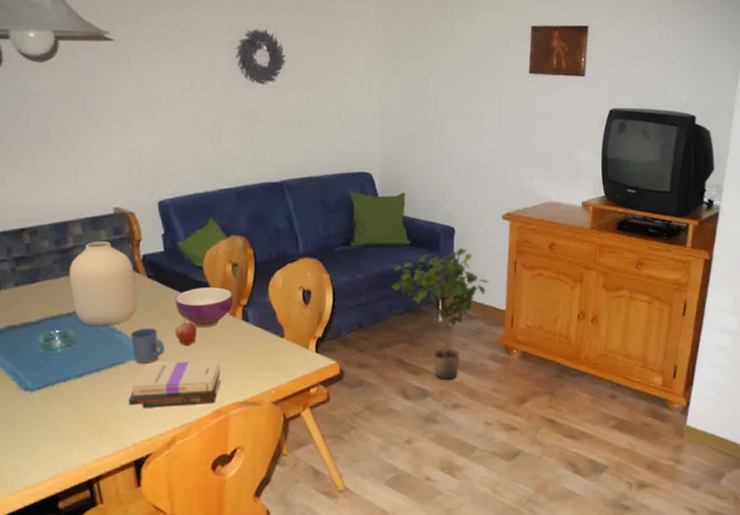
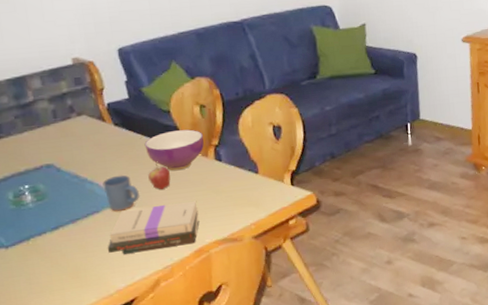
vase: present [69,242,137,327] -> none [32,93,107,179]
potted plant: present [391,248,489,381] -> none [360,73,454,202]

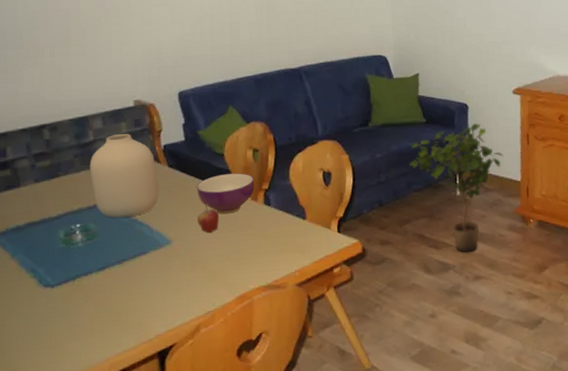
vase: none [32,93,107,179] -> present [89,134,159,219]
mug: present [102,175,141,212] -> none [152,216,188,254]
books: present [107,200,200,254] -> none [151,245,244,298]
potted plant: none [360,73,454,202] -> present [410,123,504,253]

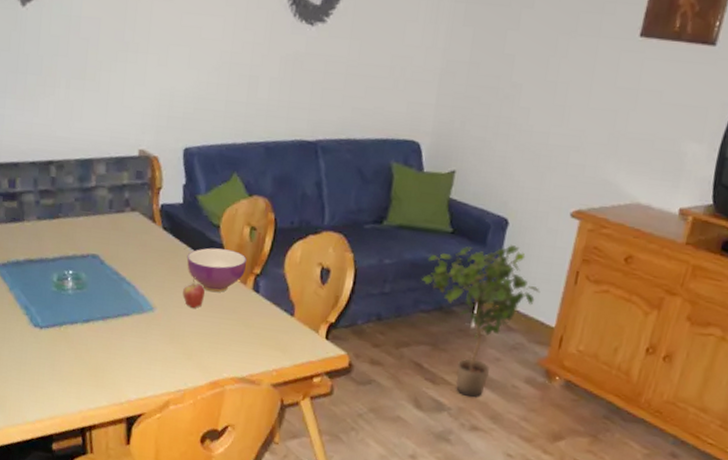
vase: present [89,134,159,219] -> none [87,184,151,275]

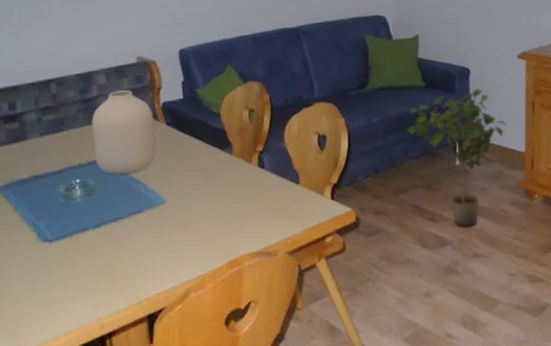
vase: none [87,184,151,275] -> present [91,90,156,175]
fruit: present [182,278,205,308] -> none [192,165,213,194]
bowl: present [186,247,247,293] -> none [192,133,249,176]

